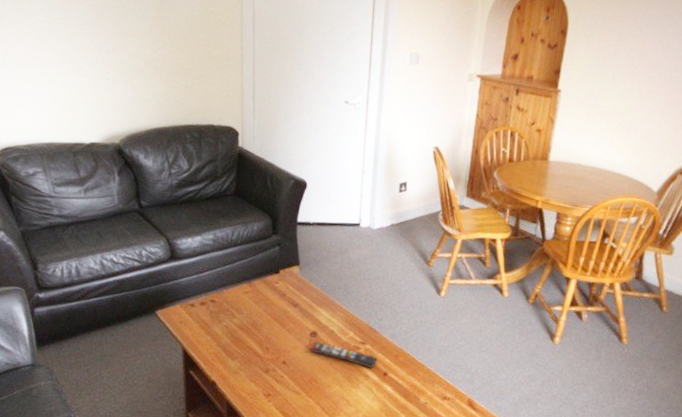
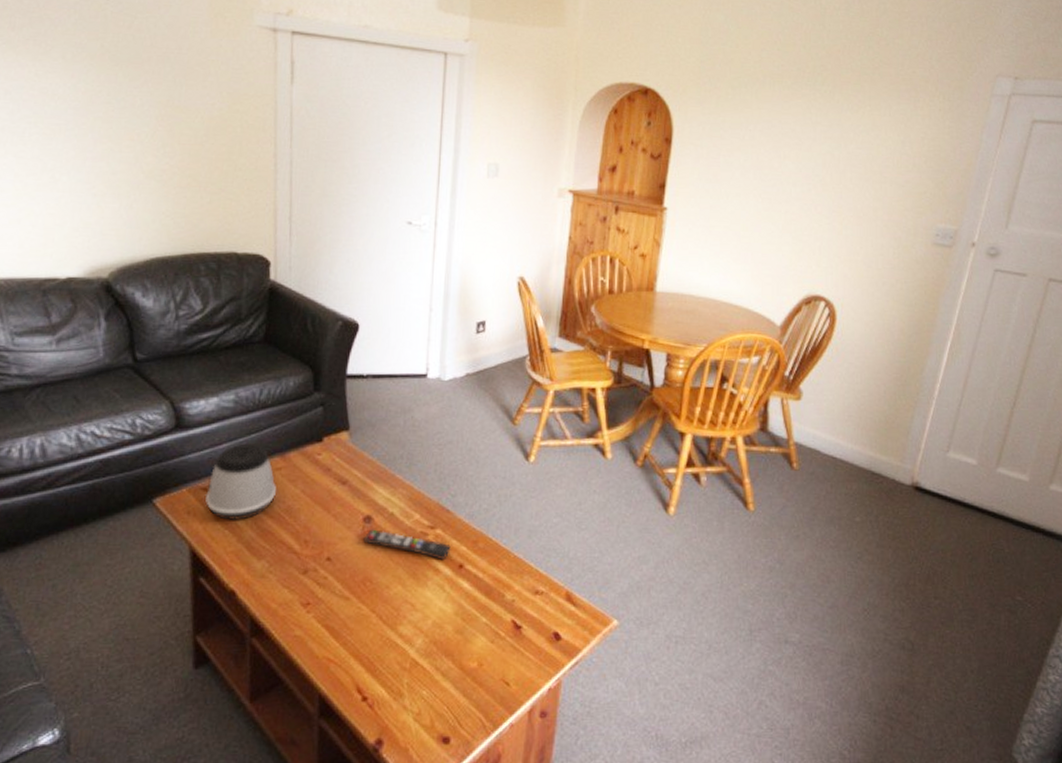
speaker: none [192,272,245,330] -> present [205,443,276,520]

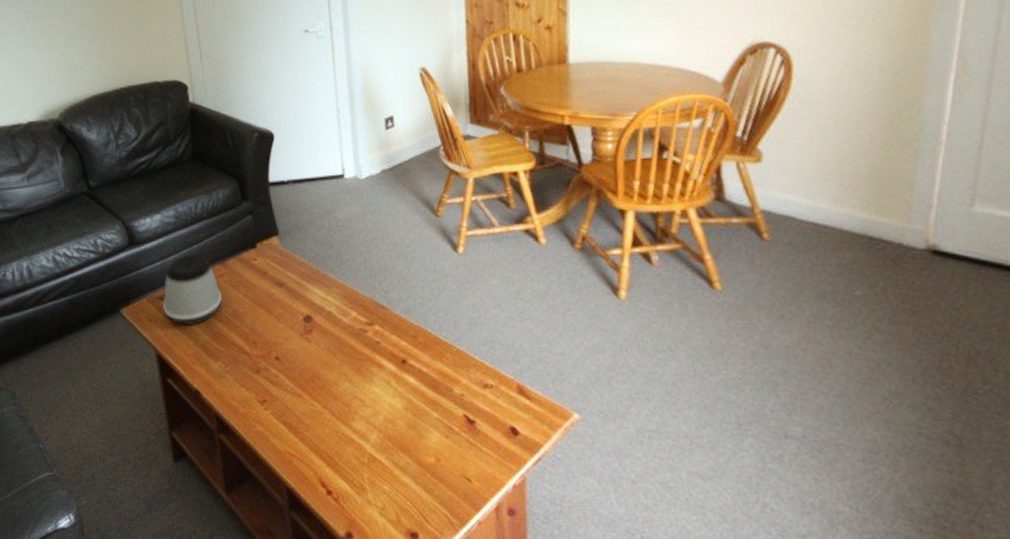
remote control: present [363,529,451,561] -> none [306,328,391,357]

